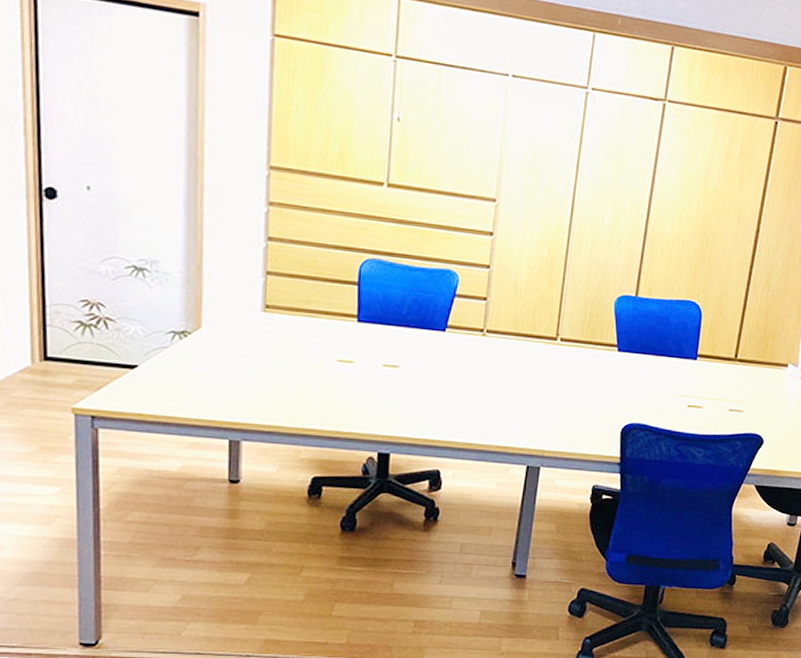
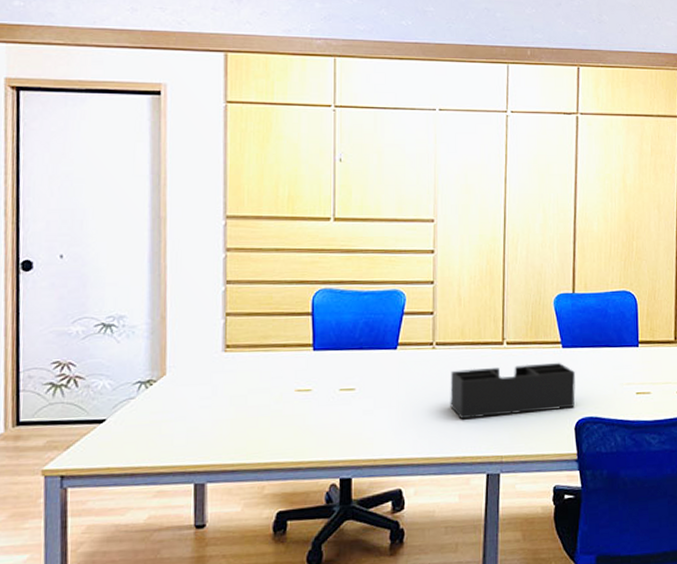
desk organizer: none [496,360,628,413] -> present [450,362,576,420]

